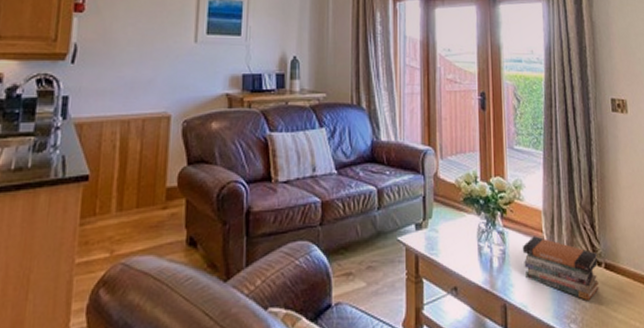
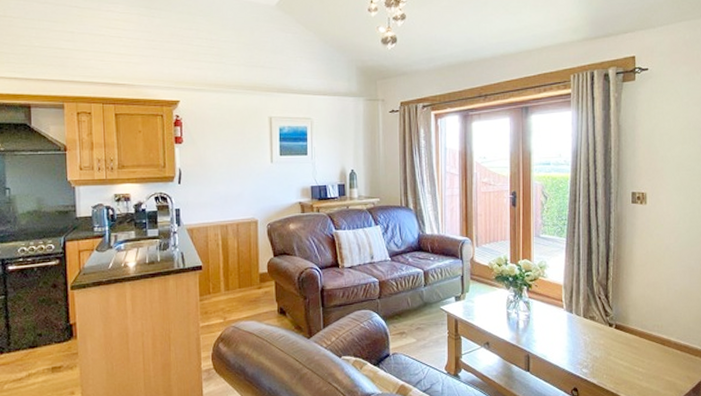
book stack: present [522,236,599,302] -> none [544,304,610,353]

